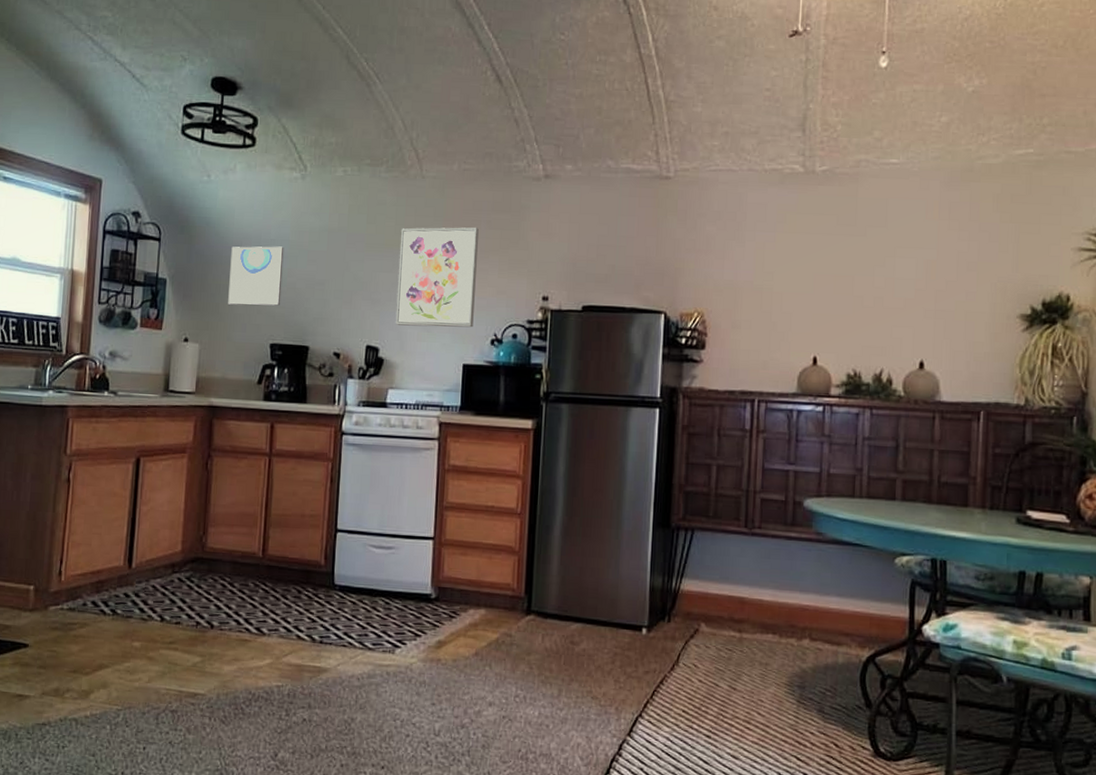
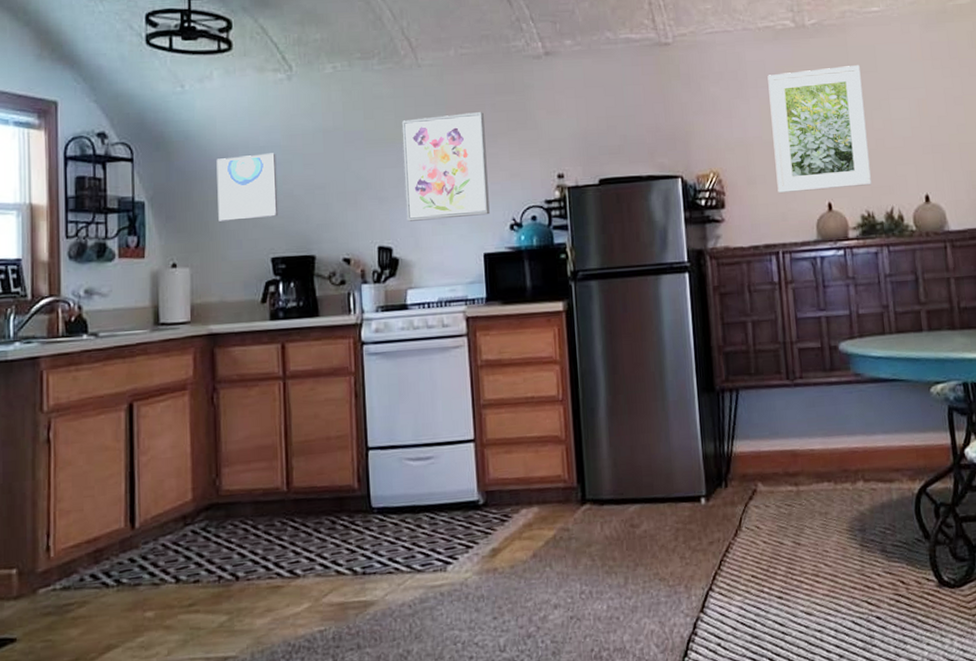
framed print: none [762,218,868,344] -> present [767,65,871,194]

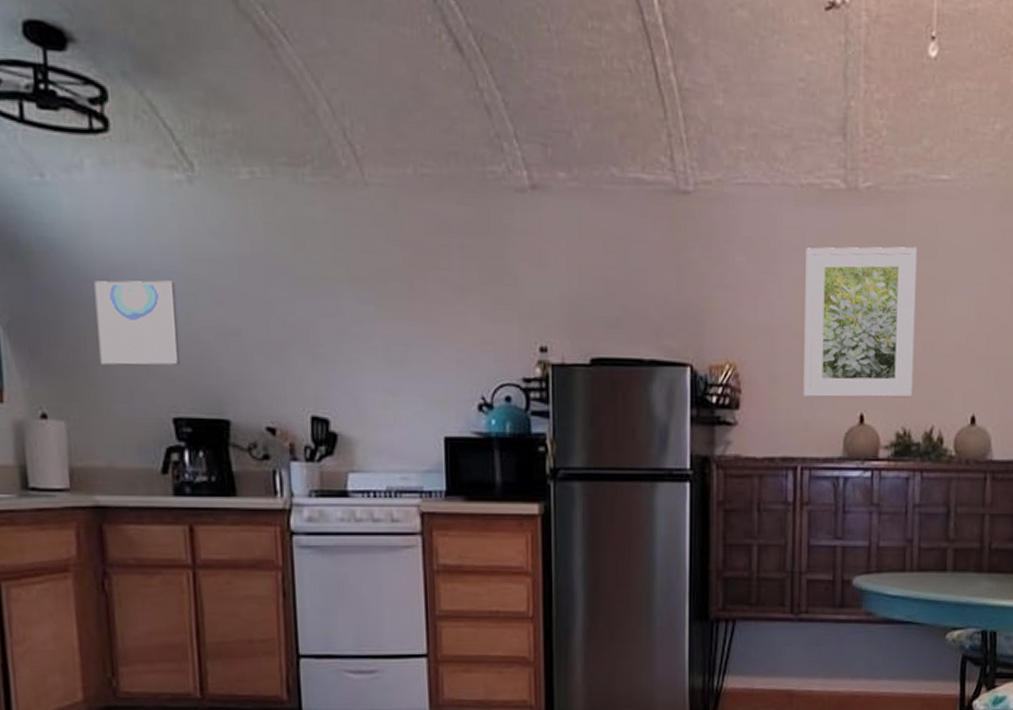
wall art: present [402,112,490,222] -> none [343,254,453,390]

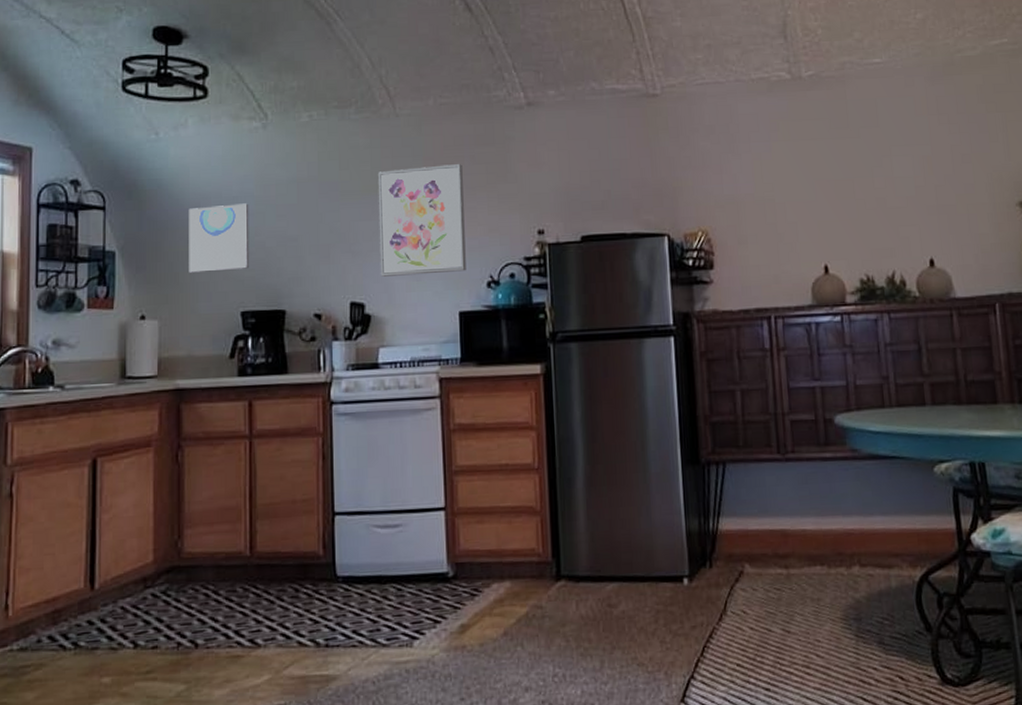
wall art: none [343,254,453,390] -> present [379,164,466,277]
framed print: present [803,246,917,398] -> none [761,120,871,255]

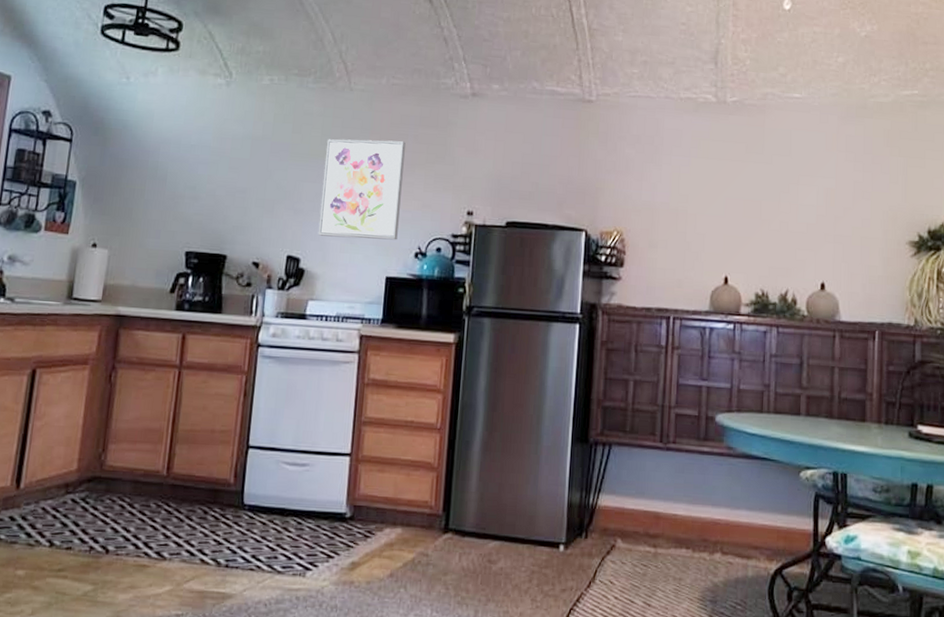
wall art: present [188,203,250,273] -> none [142,151,205,213]

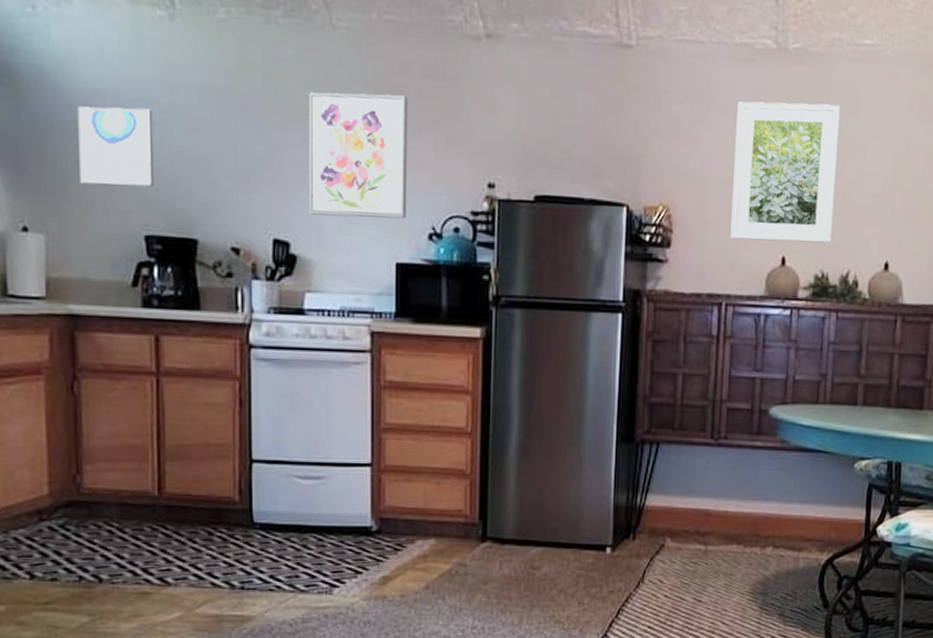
wall art: none [142,151,205,213] -> present [78,106,155,187]
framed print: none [677,144,774,265] -> present [730,101,840,244]

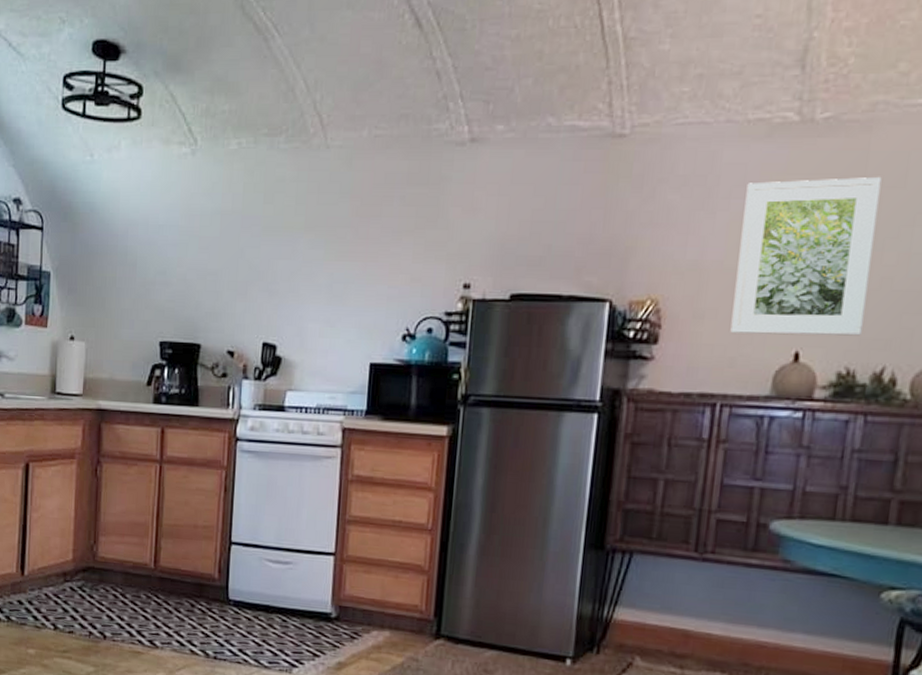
wall art: present [78,106,155,187] -> none [114,232,173,300]
wall art: present [308,92,407,219] -> none [294,205,391,321]

